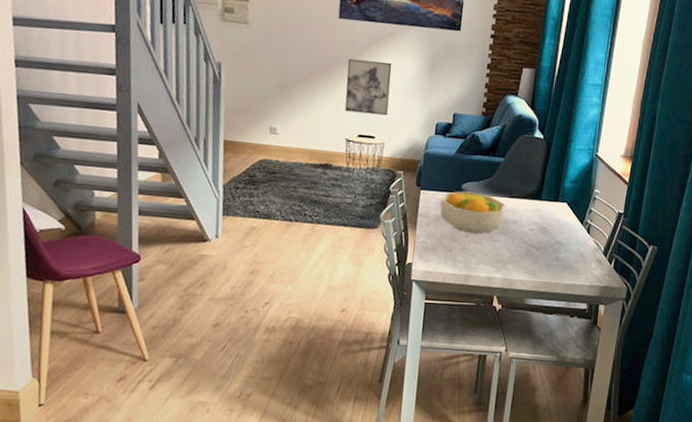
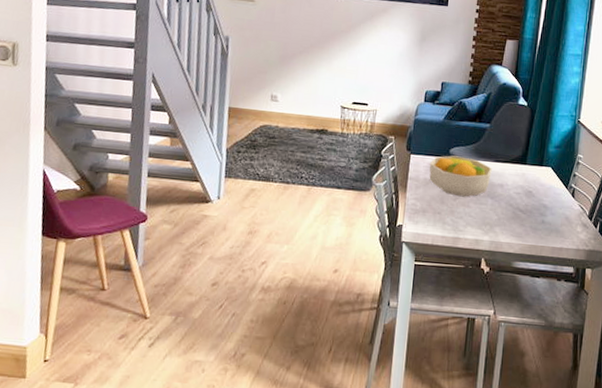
wall art: present [344,58,392,116] -> none [340,32,385,85]

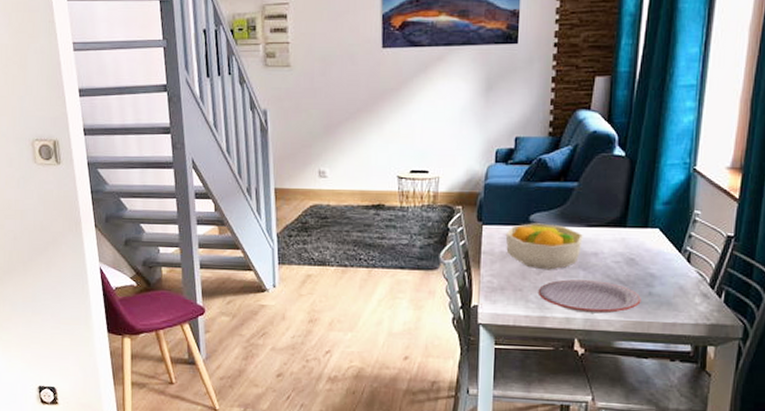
plate: none [453,206,536,237] -> present [537,279,641,314]

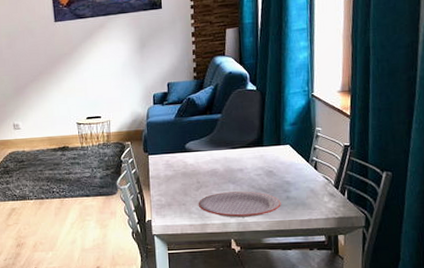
fruit bowl: present [505,223,583,270] -> none [167,149,230,187]

